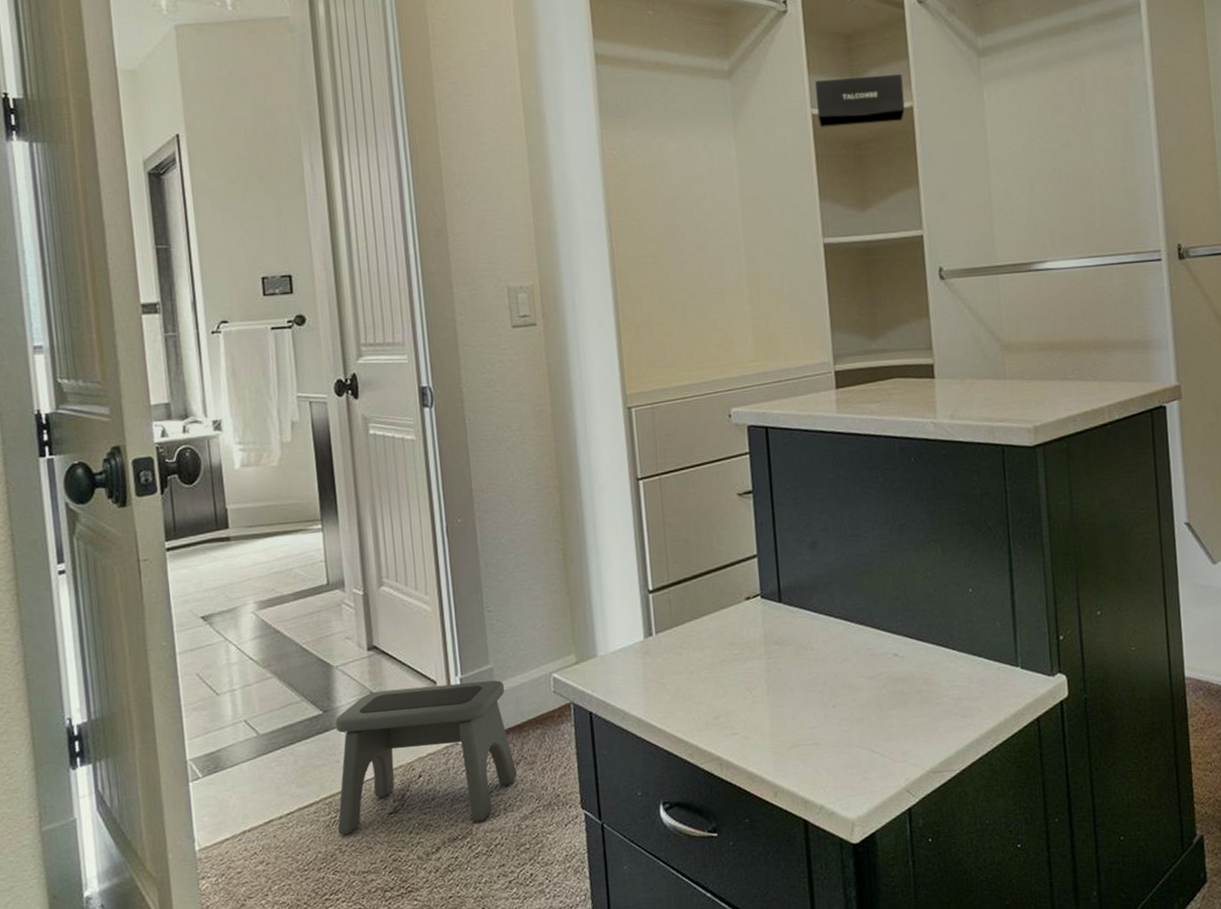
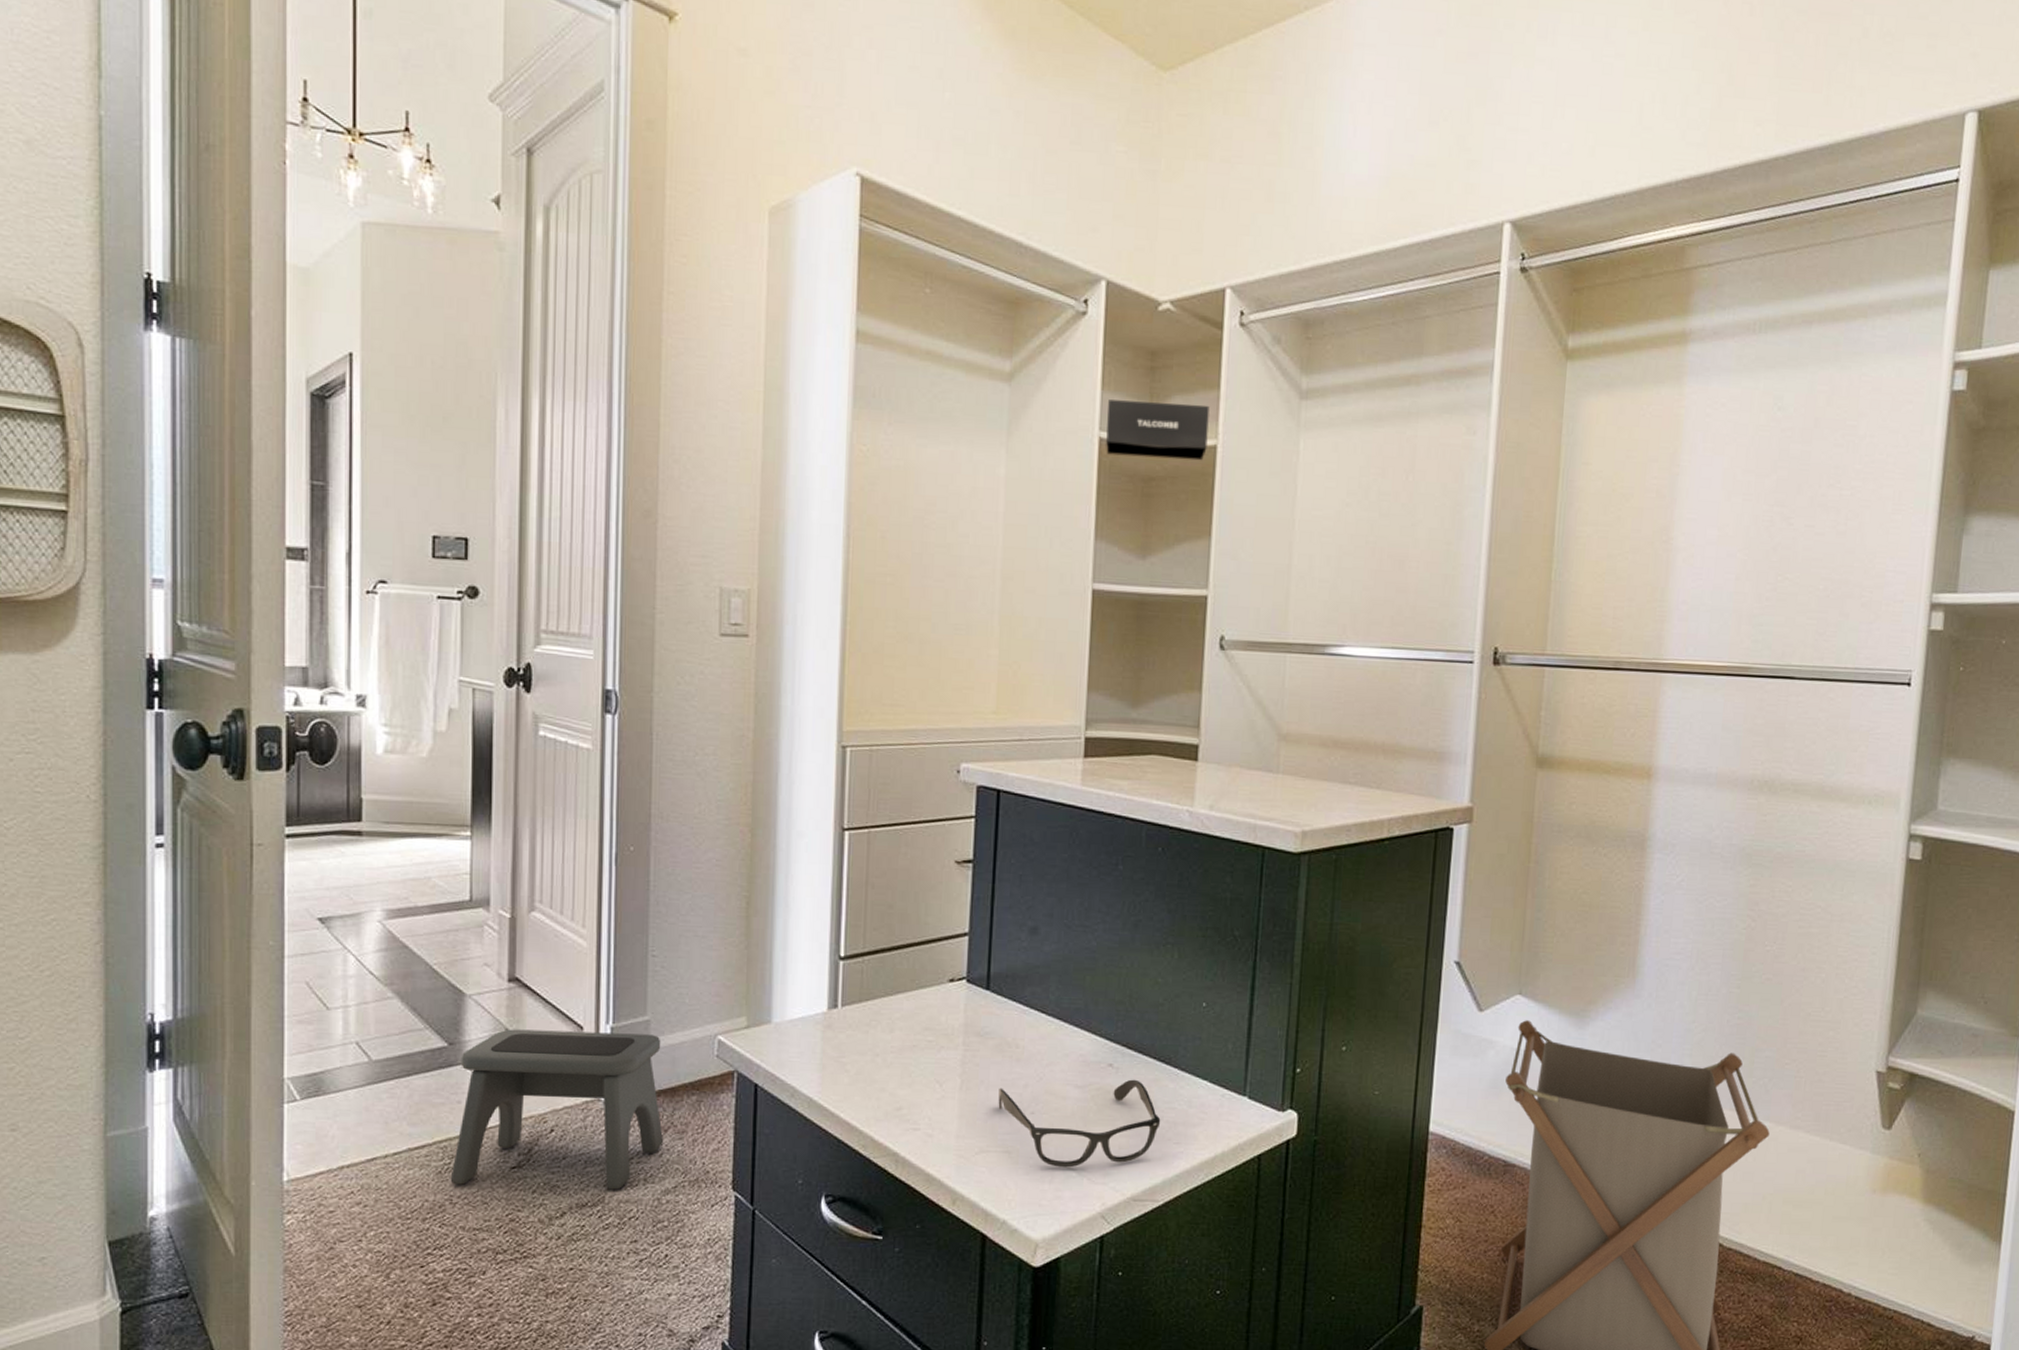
sunglasses: none [801,664,947,752] -> present [998,1079,1161,1168]

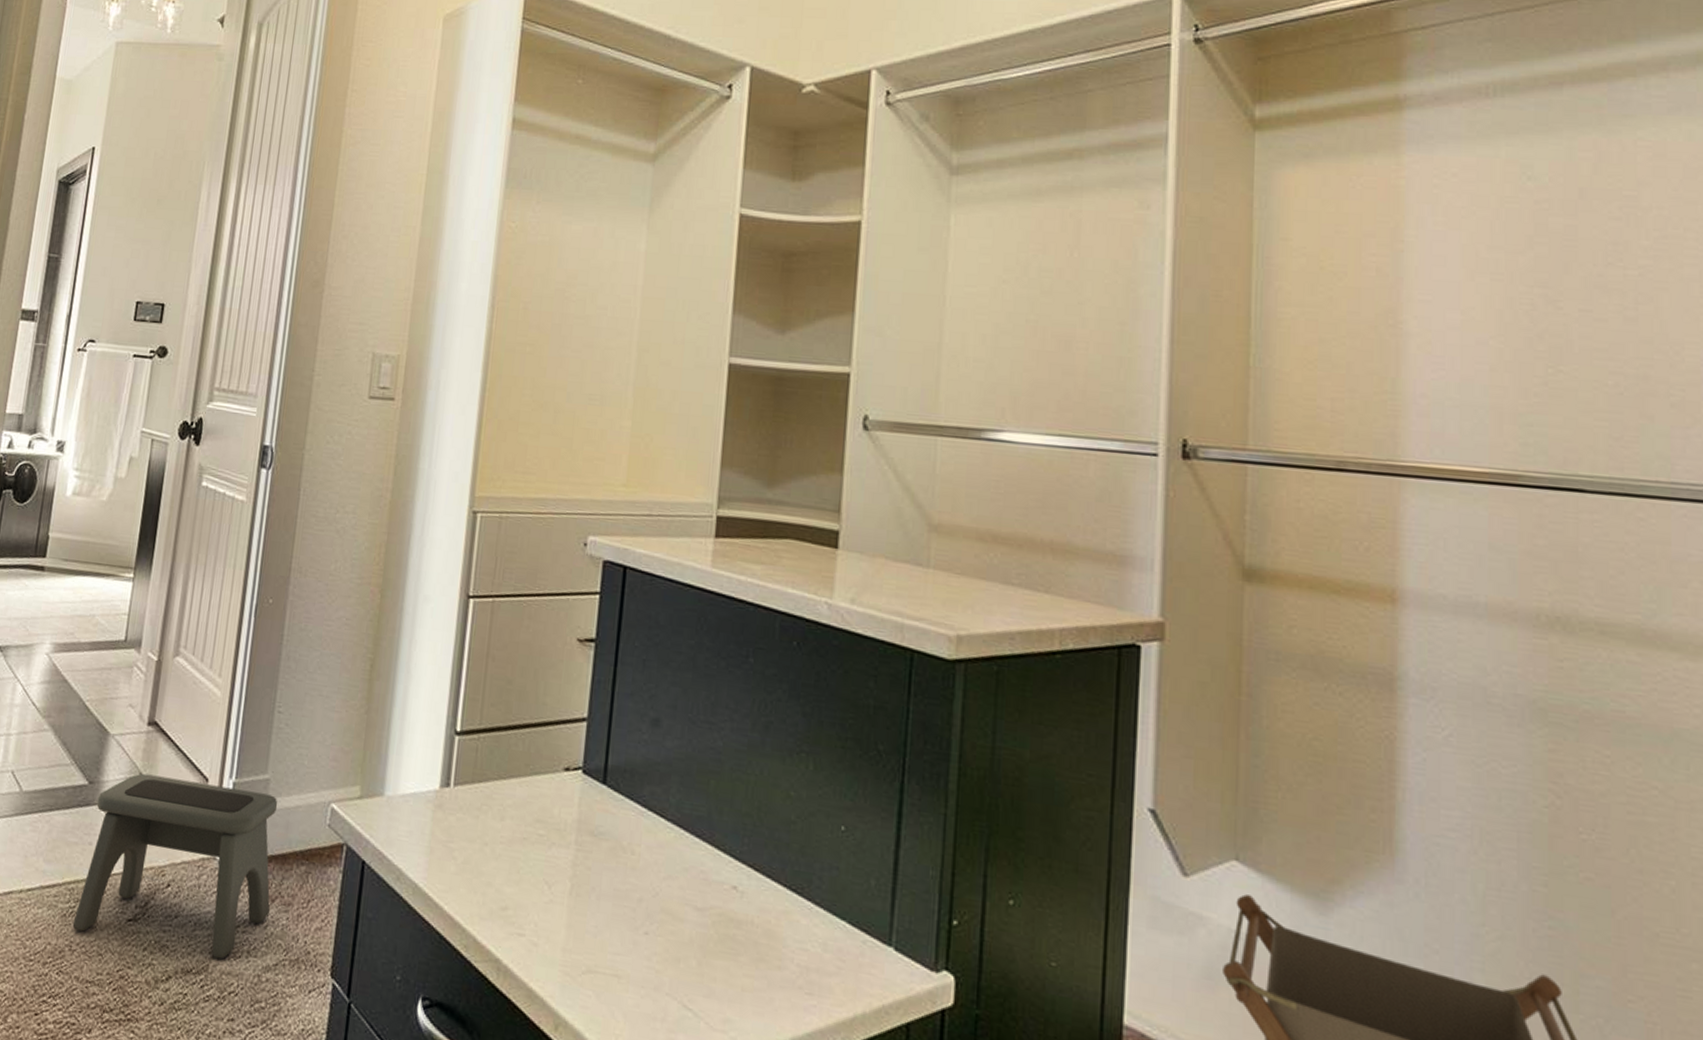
sunglasses: present [998,1079,1161,1168] -> none [609,898,791,1010]
box: present [1106,400,1210,461] -> none [746,178,854,237]

